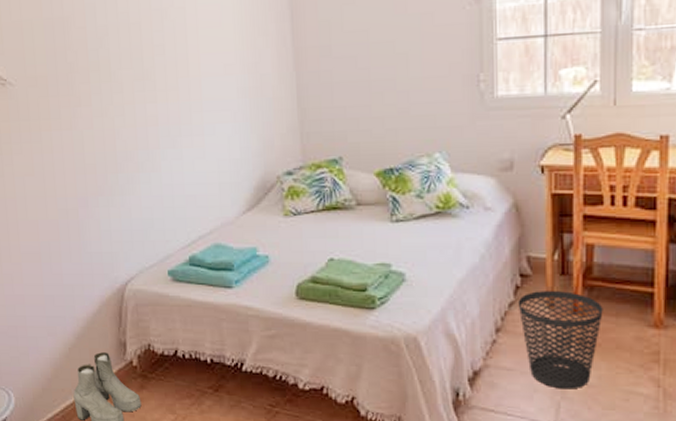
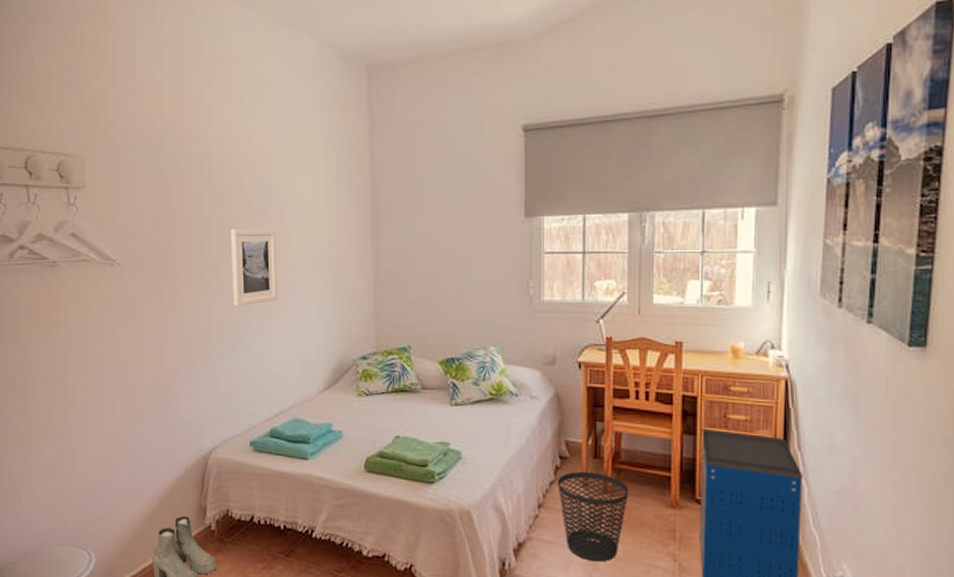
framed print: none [129,33,189,123] -> present [230,229,278,306]

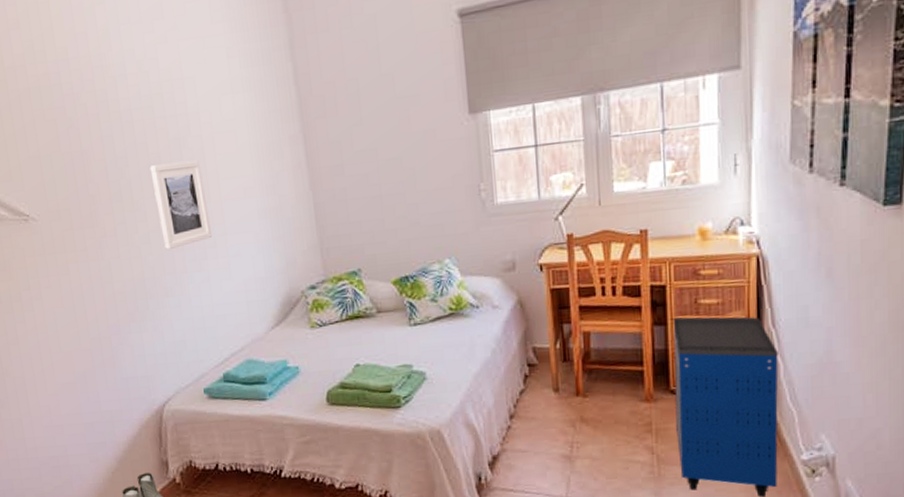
wastebasket: present [557,472,629,562] -> none [527,376,602,465]

